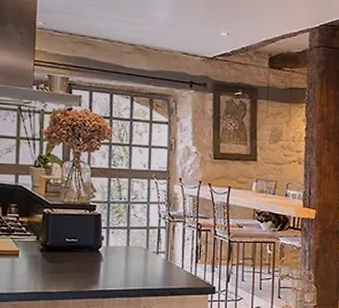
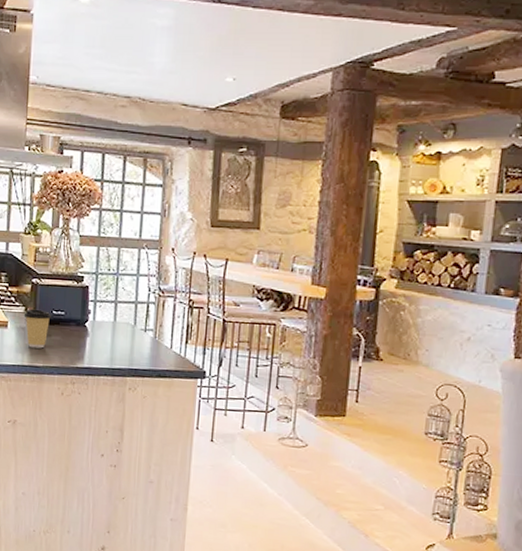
coffee cup: none [35,237,64,275] -> present [23,309,51,349]

